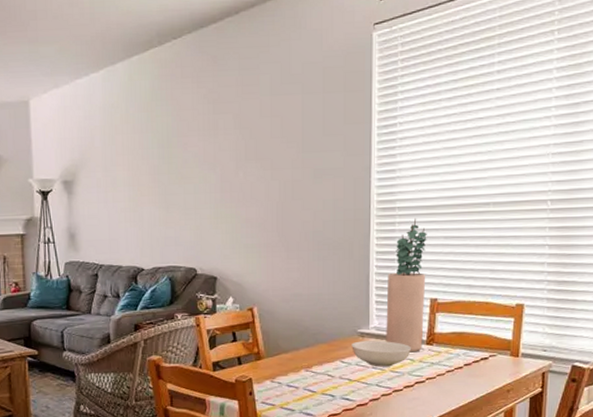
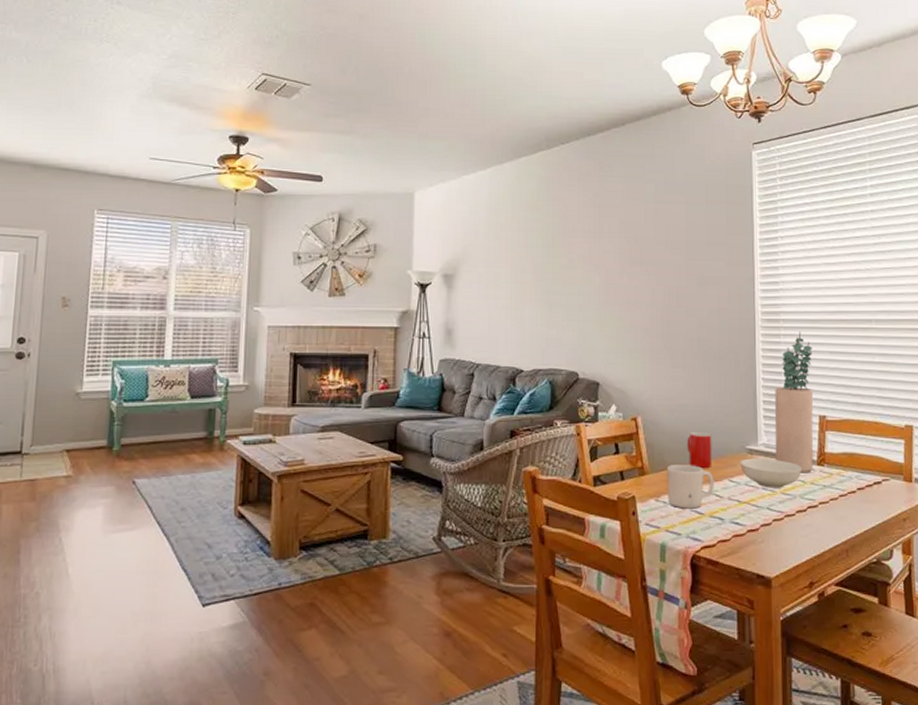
mug: none [281,348,326,388] -> present [666,464,714,509]
cup: none [301,319,325,351] -> present [687,432,712,468]

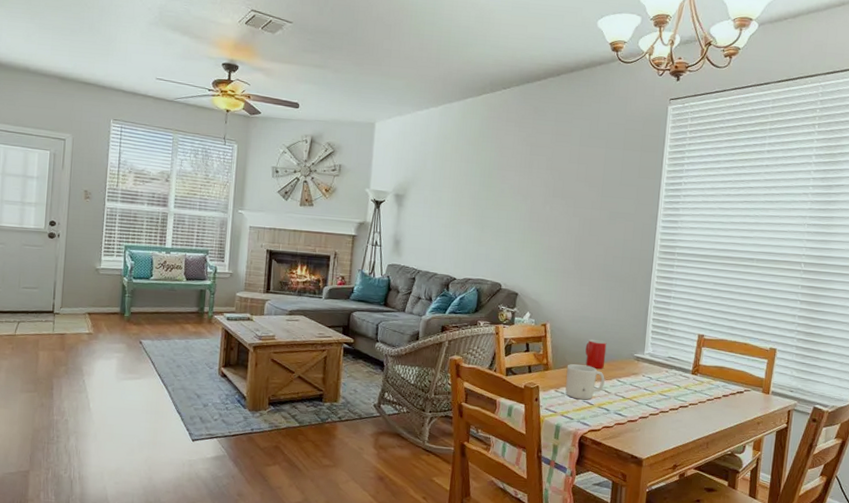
bowl: present [740,458,803,488] -> none [628,364,679,390]
vase: present [774,331,814,473] -> none [657,263,700,380]

